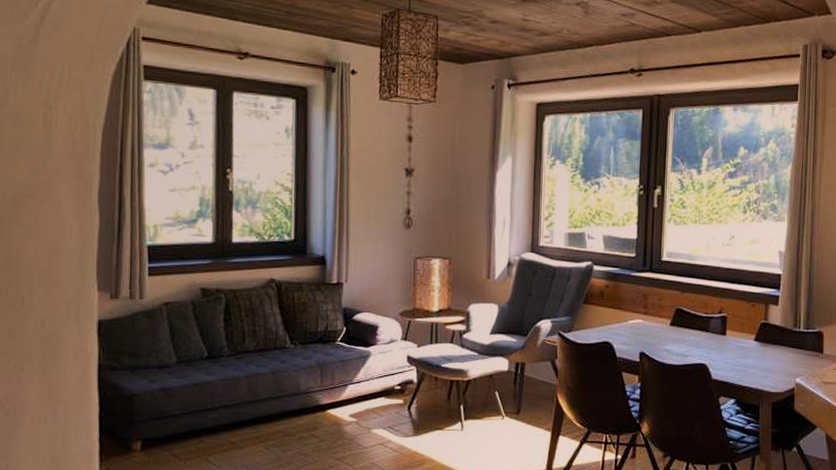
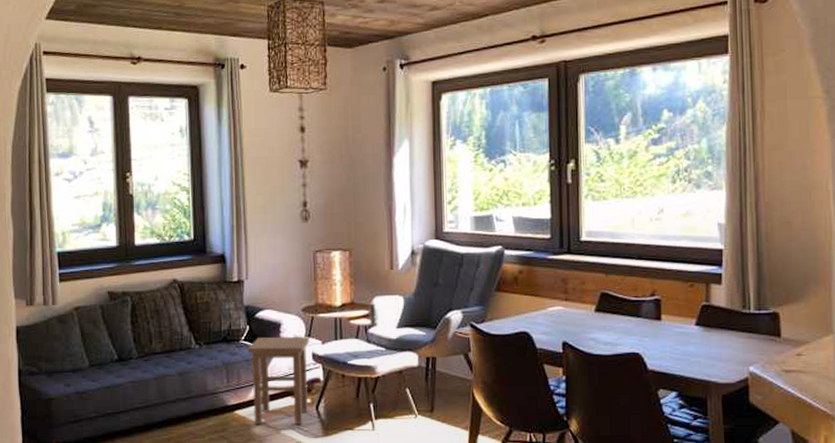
stool: none [343,339,406,424] -> present [247,337,310,425]

